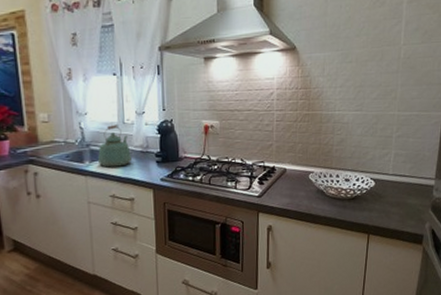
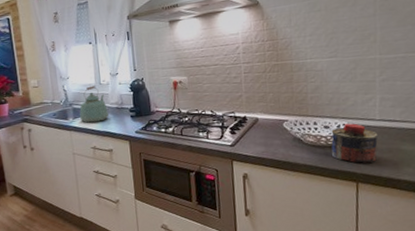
canister: none [349,177,390,216] -> present [331,123,378,163]

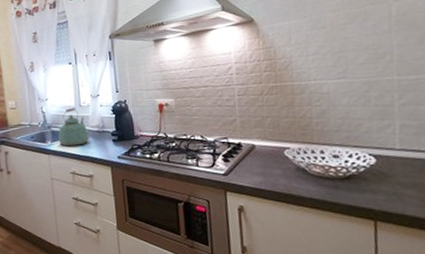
canister: present [331,123,378,163] -> none [341,152,400,199]

